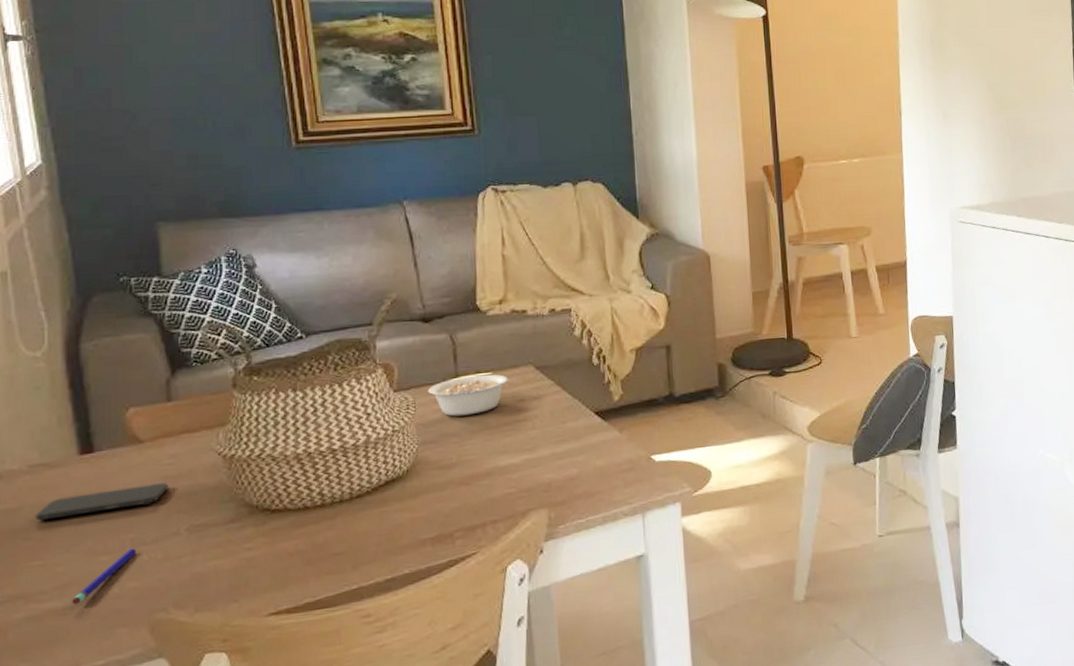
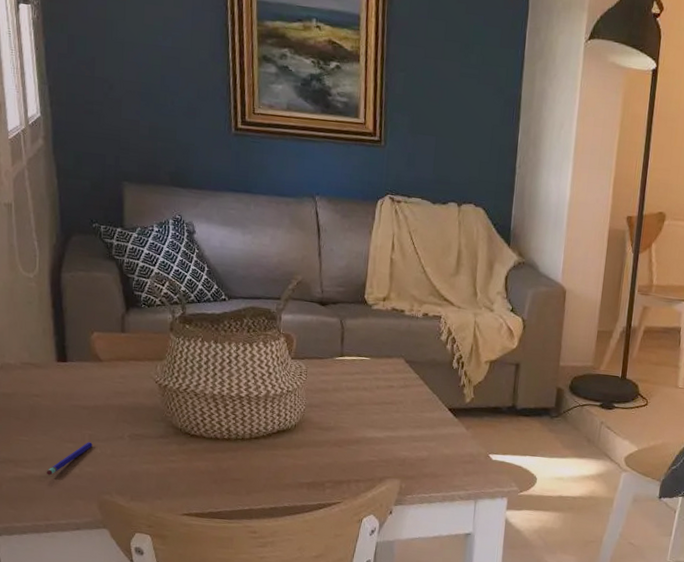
smartphone: present [34,483,168,521] -> none [24,392,118,411]
legume: present [428,374,515,417] -> none [318,357,388,391]

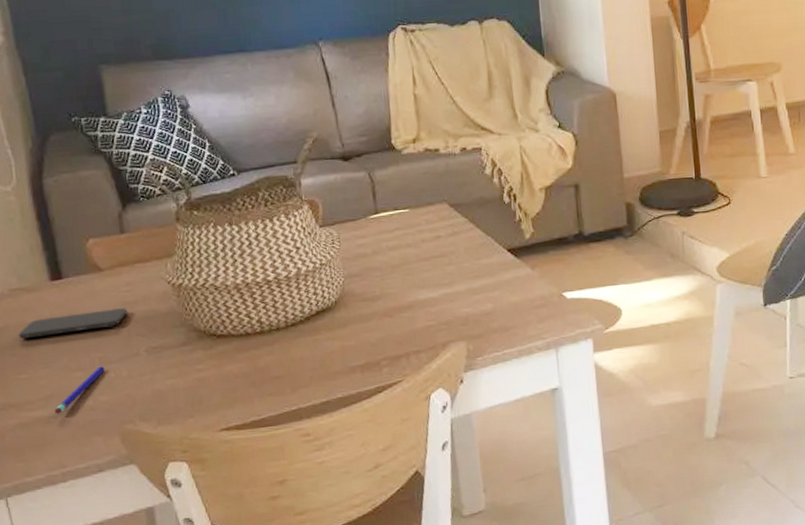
smartphone: none [24,392,118,411] -> present [18,308,127,339]

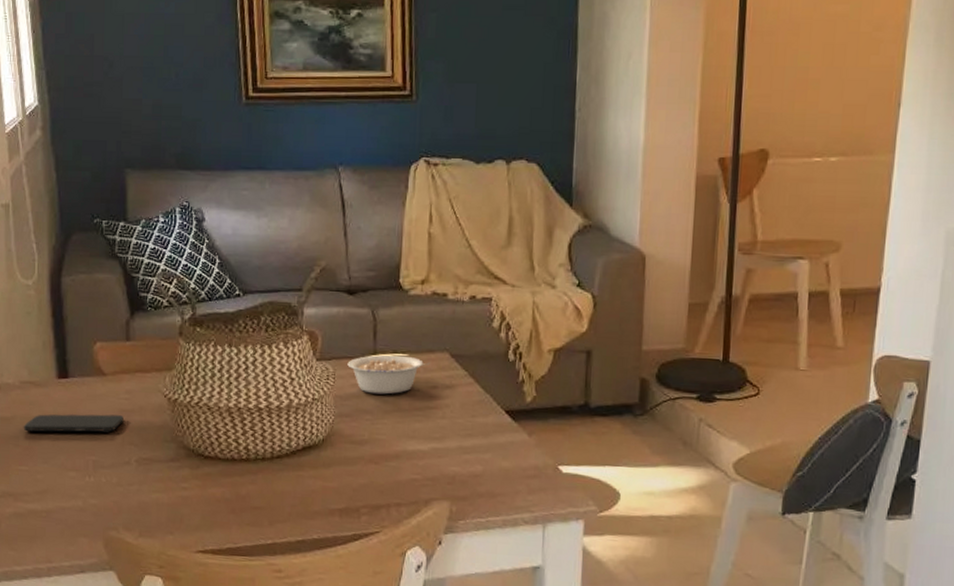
pen: present [54,366,105,414] -> none [47,469,97,510]
legume: none [351,211,431,252] -> present [347,354,430,395]

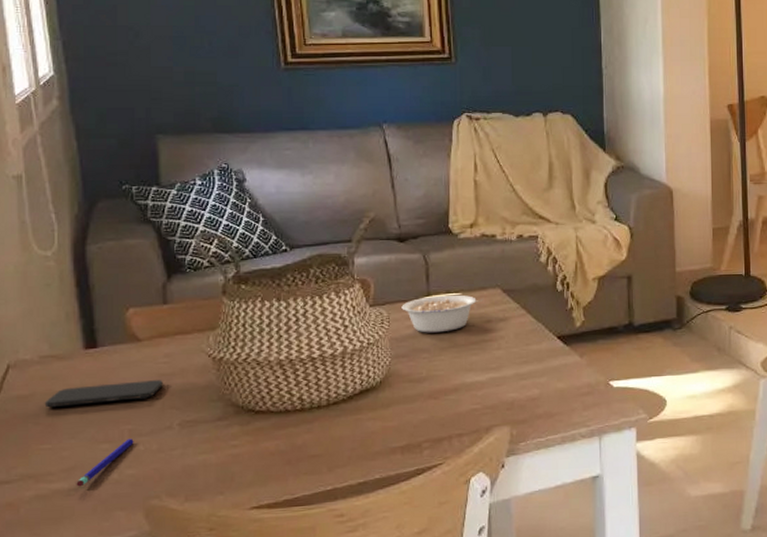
pen: none [47,469,97,510] -> present [76,438,134,487]

